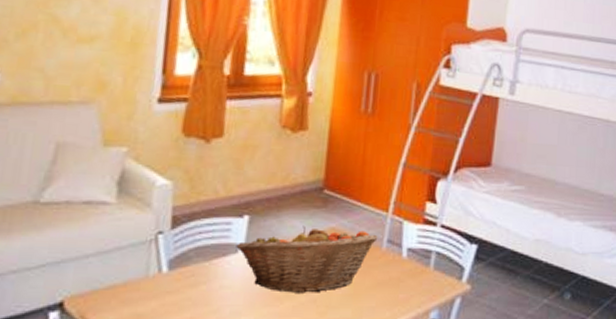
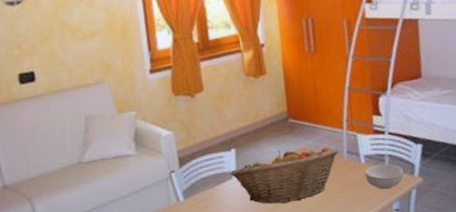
cereal bowl: none [403,261,451,294] -> present [364,163,404,190]

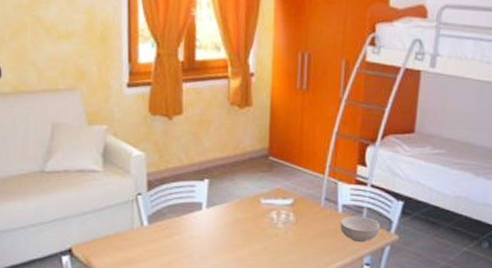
fruit basket: present [230,147,339,204] -> none [200,187,317,242]

